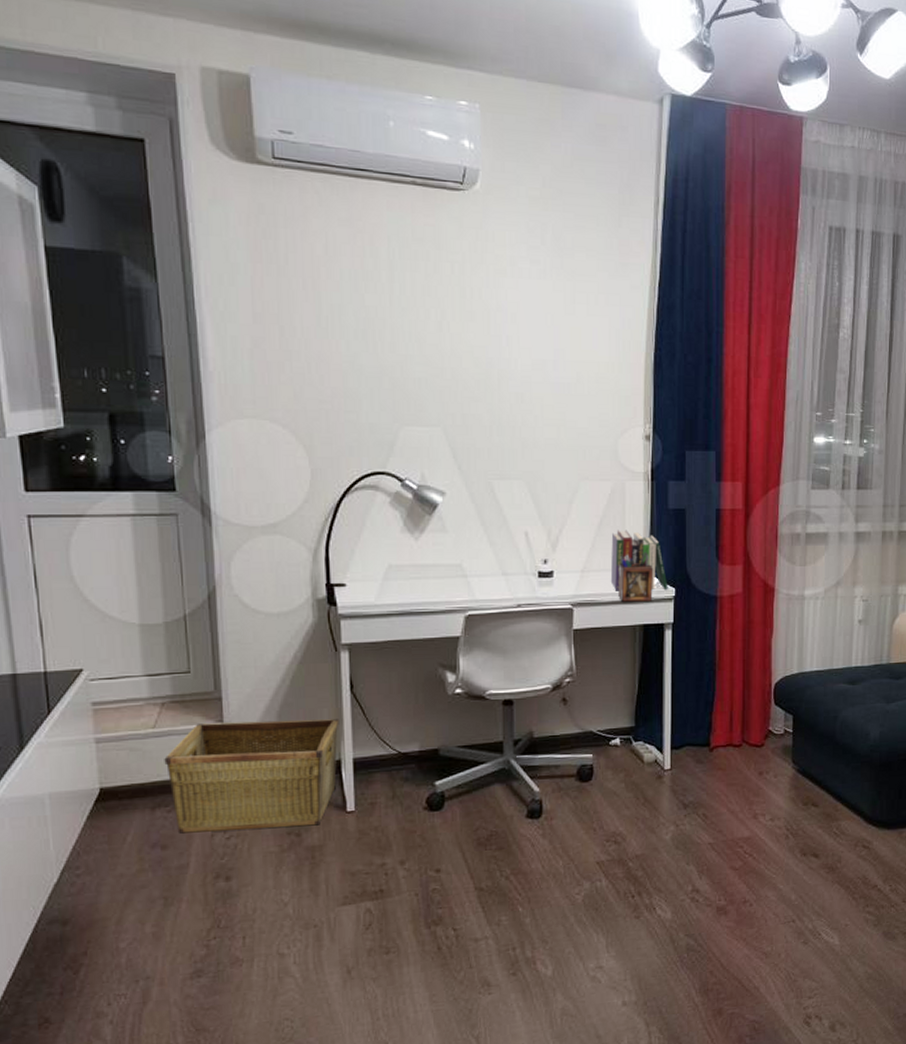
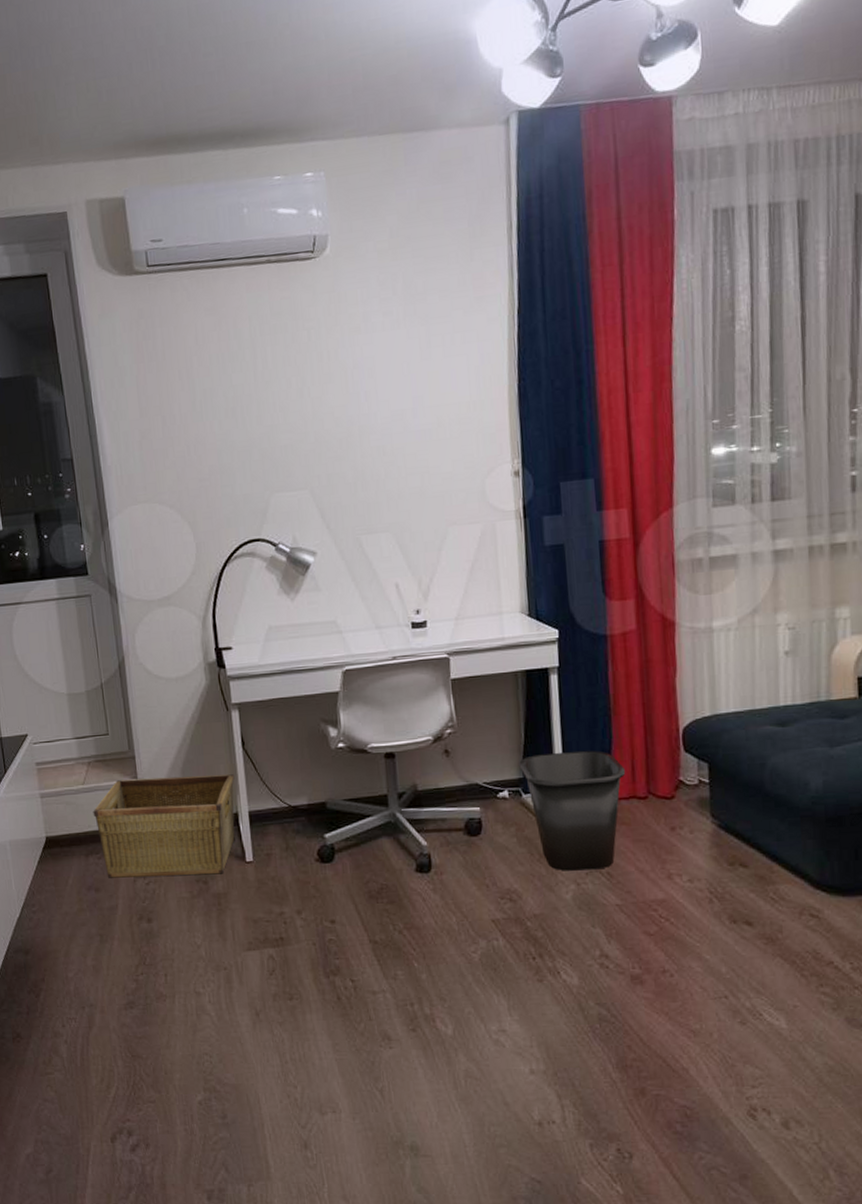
books: present [610,530,668,591] -> none [484,572,551,637]
desk organizer: present [618,551,654,602] -> none [494,592,534,648]
waste bin: none [631,701,725,814] -> present [519,750,626,871]

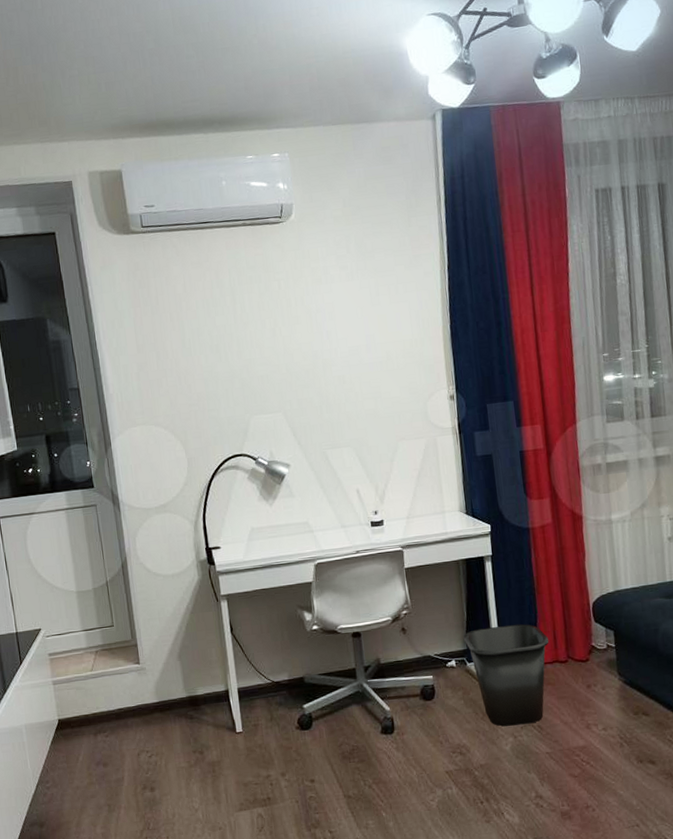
hamper: present [93,774,235,878] -> none [100,656,226,754]

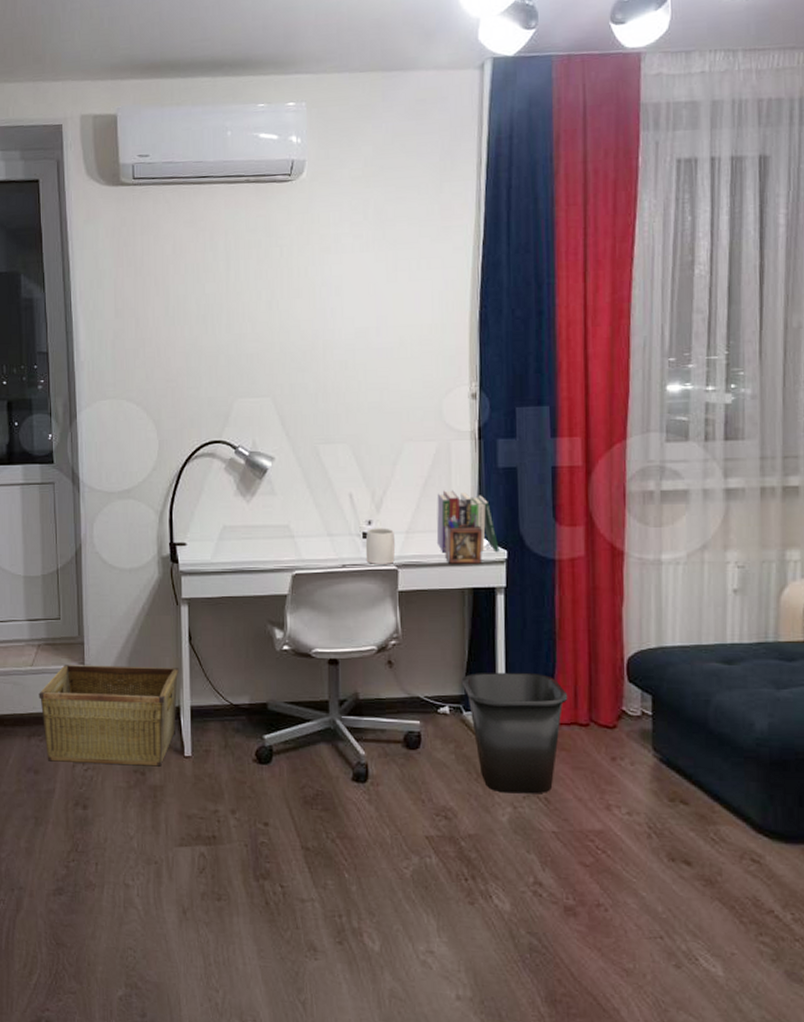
hamper: none [100,656,226,754] -> present [39,665,179,767]
mug: none [373,515,400,548] -> present [365,528,396,566]
books: none [429,478,484,532] -> present [436,490,500,553]
desk organizer: none [438,495,471,541] -> present [444,512,483,564]

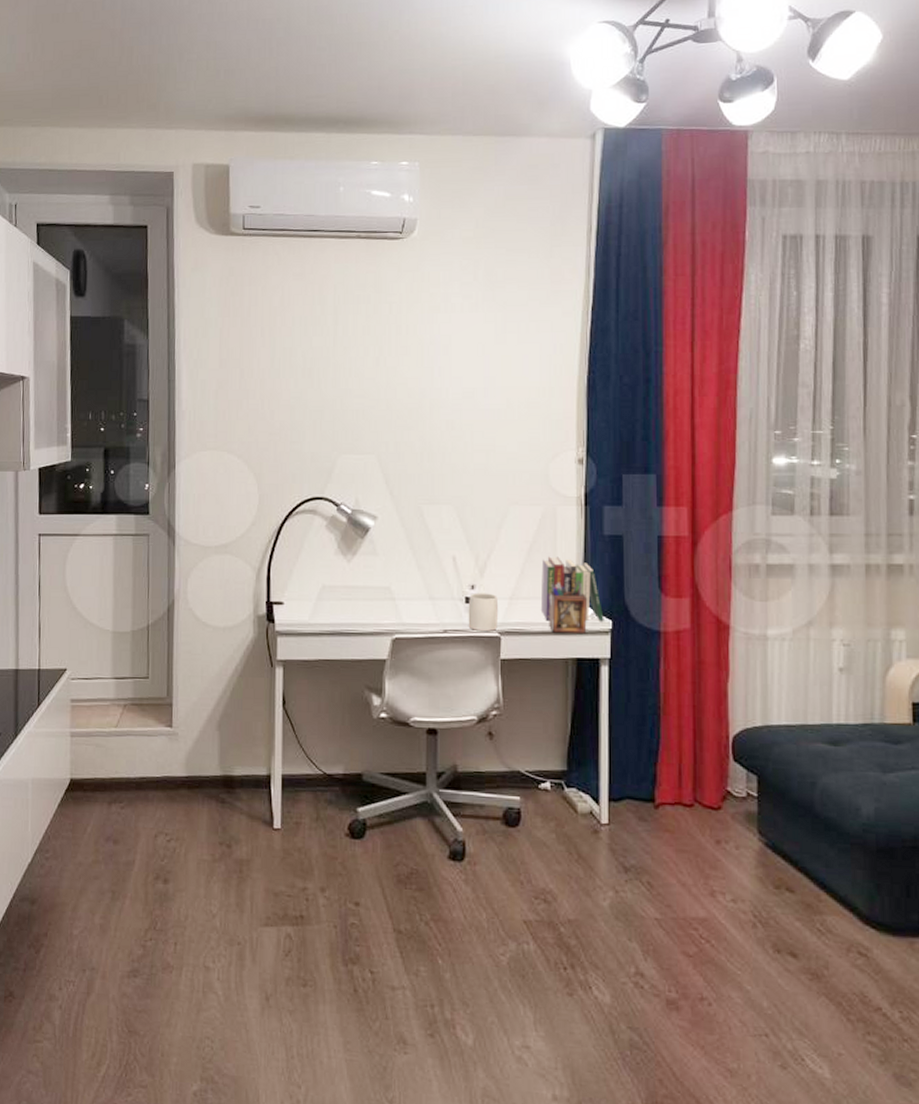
hamper: present [39,665,179,767] -> none [122,727,271,839]
waste bin: present [461,672,568,794] -> none [563,747,672,878]

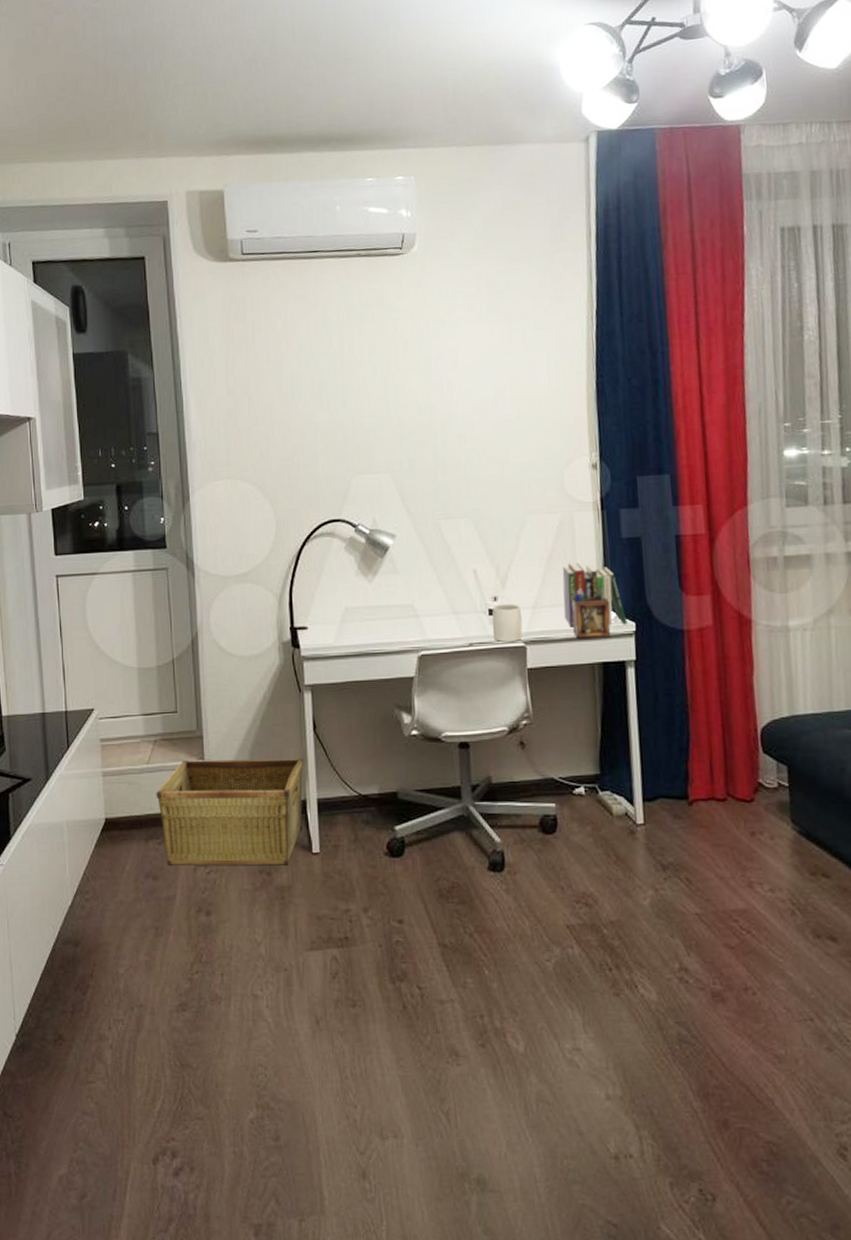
hamper: none [122,727,271,839] -> present [156,758,304,866]

